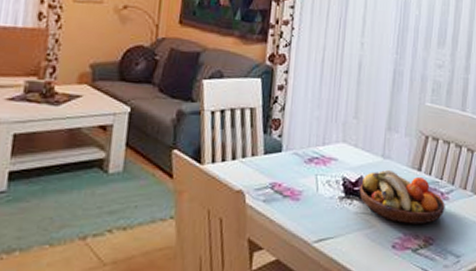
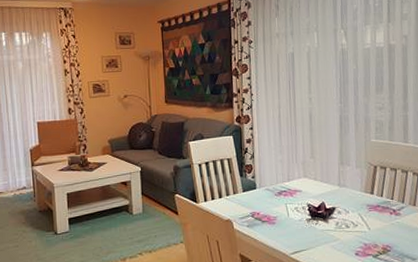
fruit bowl: present [359,170,445,224] -> none [322,196,398,236]

